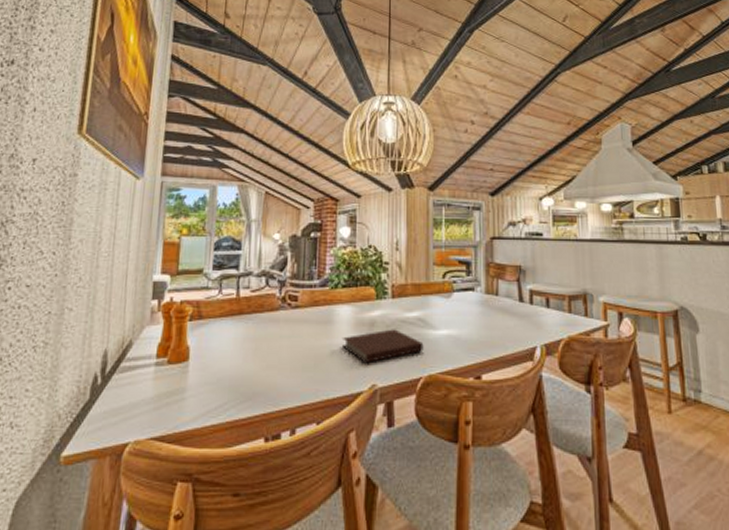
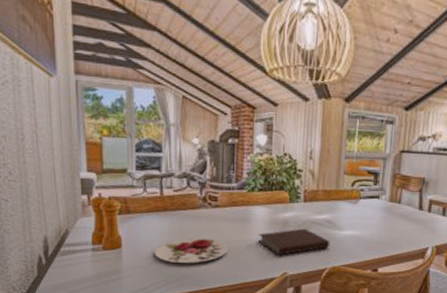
plate: none [225,346,308,377] -> present [154,238,228,263]

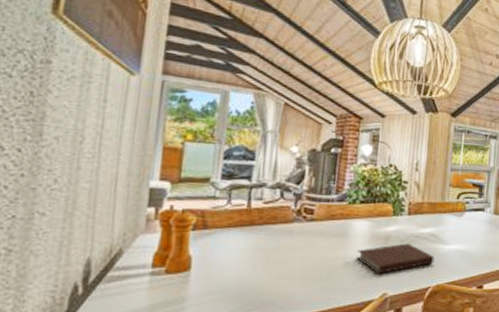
plate: present [154,238,228,263] -> none [231,256,322,287]

